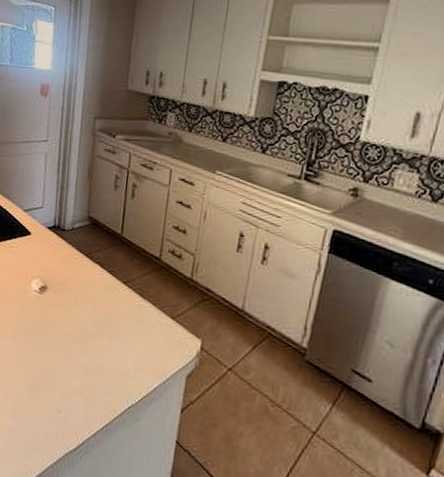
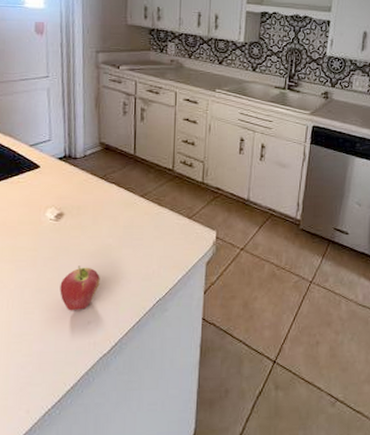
fruit: none [35,346,75,396] -> present [60,266,100,311]

